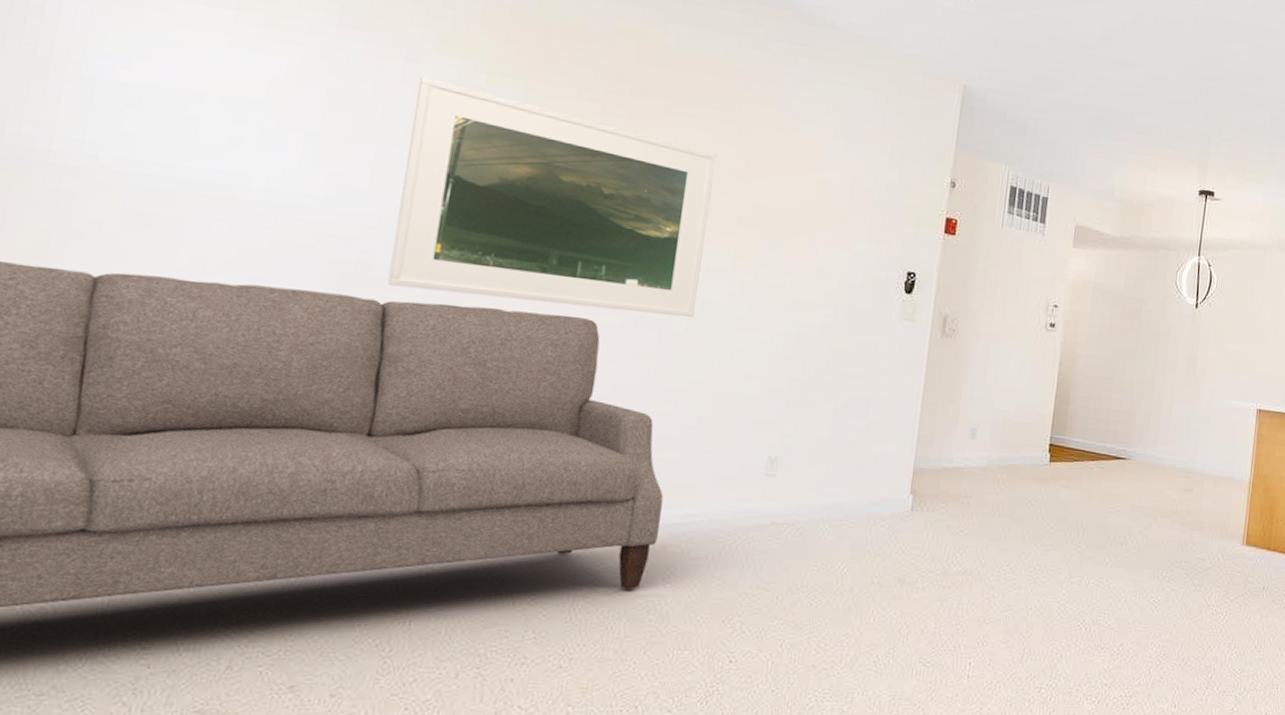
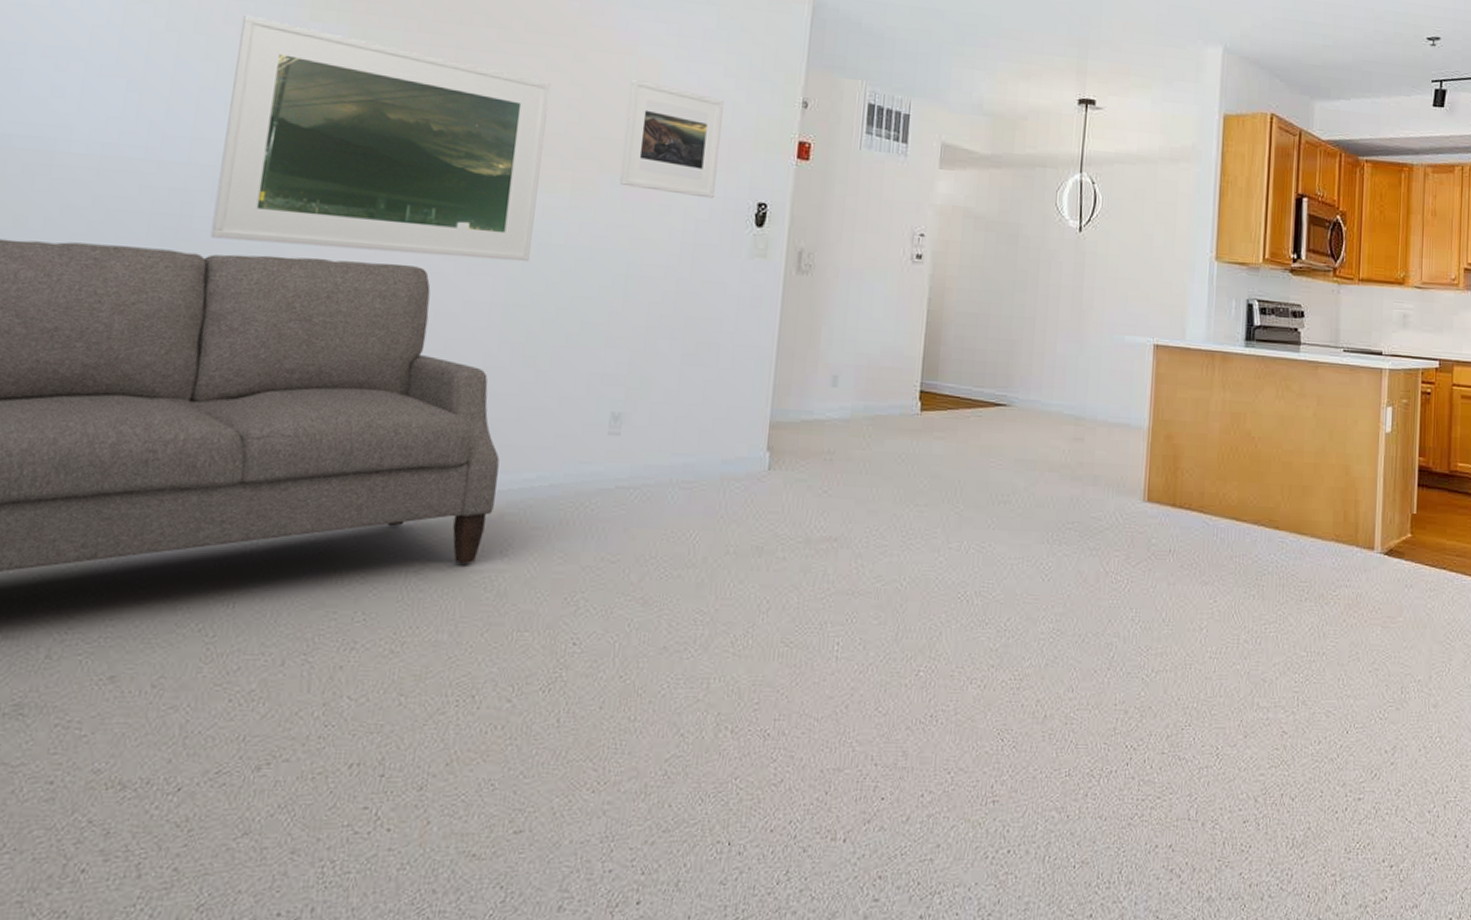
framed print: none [780,154,878,267] -> present [620,78,724,199]

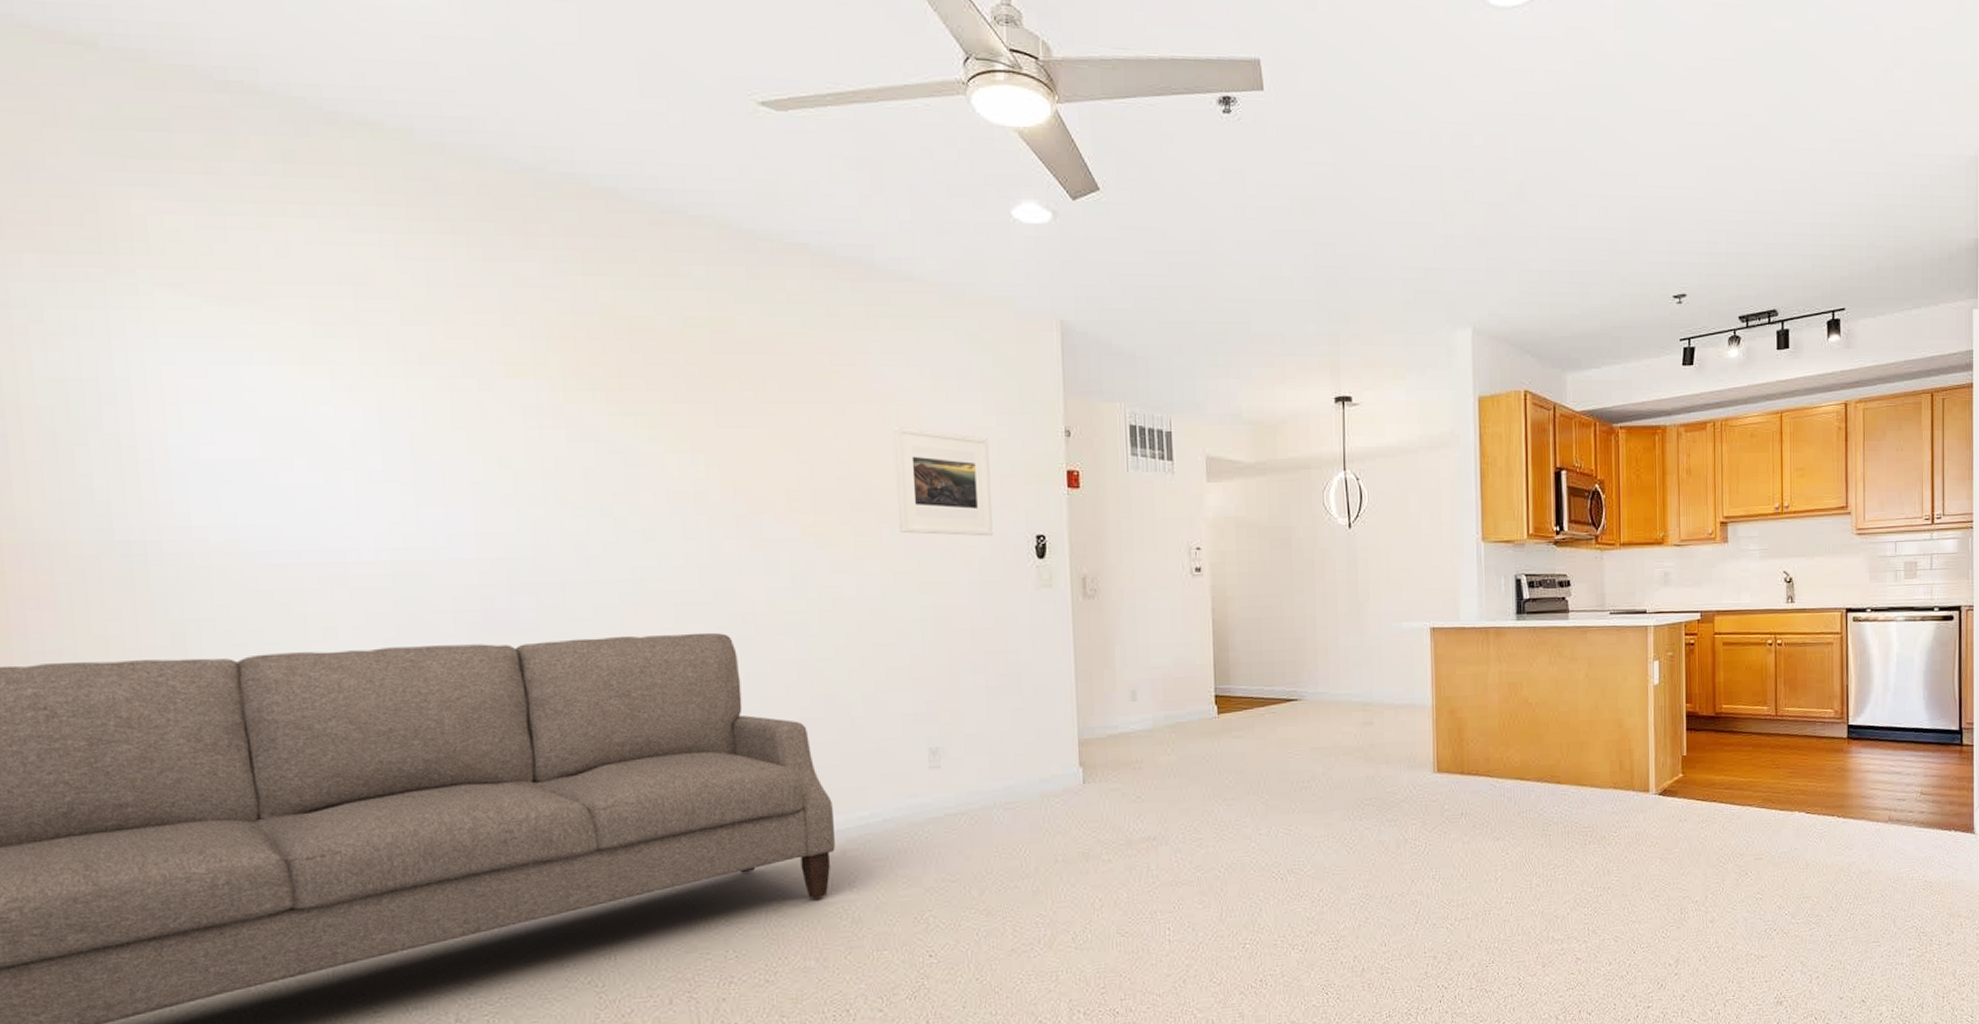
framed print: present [210,14,551,262] -> none [497,404,826,628]

